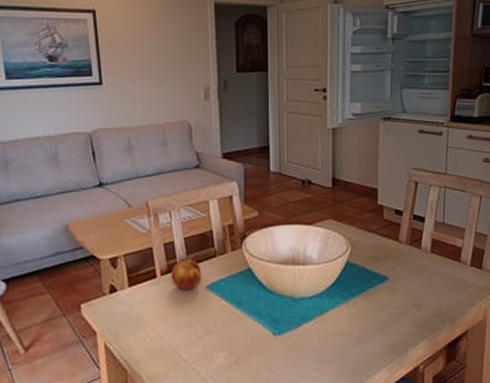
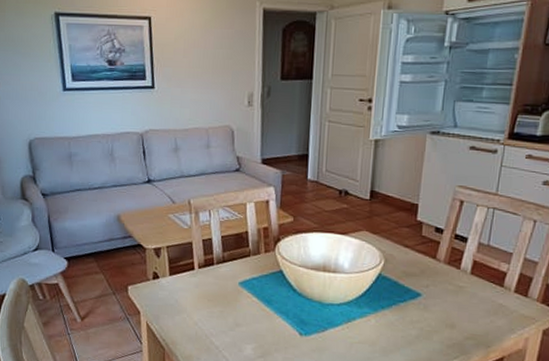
fruit: present [171,258,201,290] -> none [208,255,236,284]

